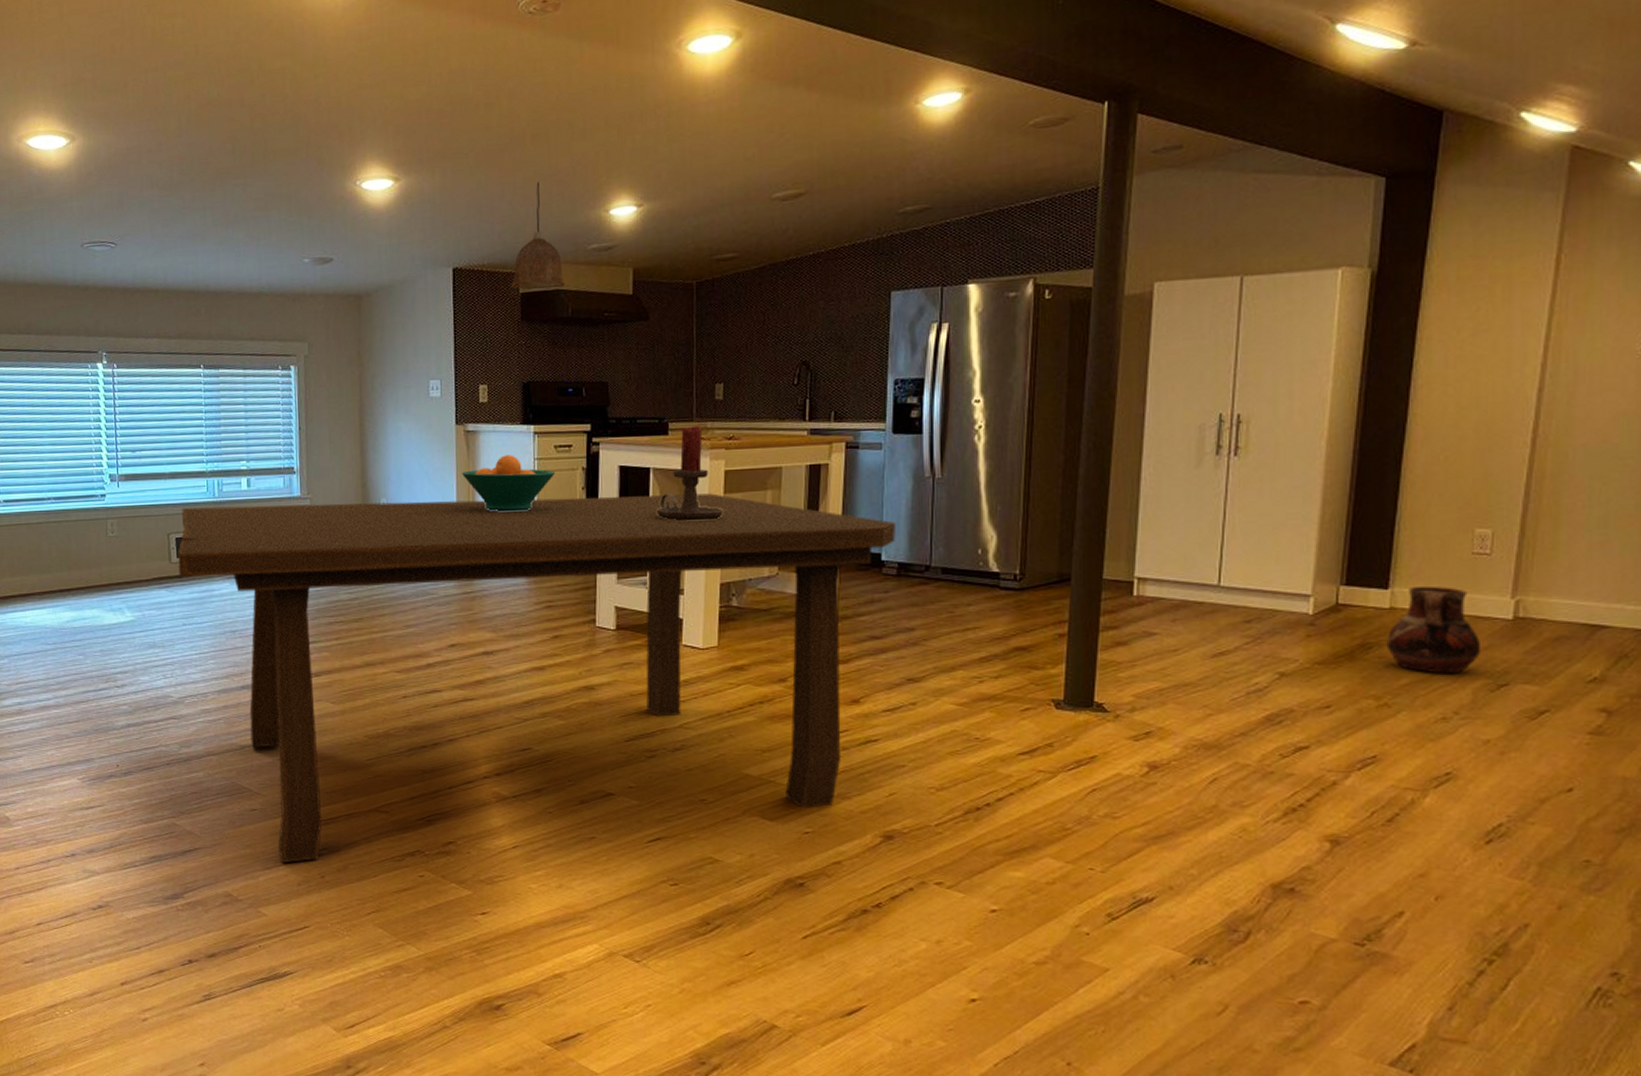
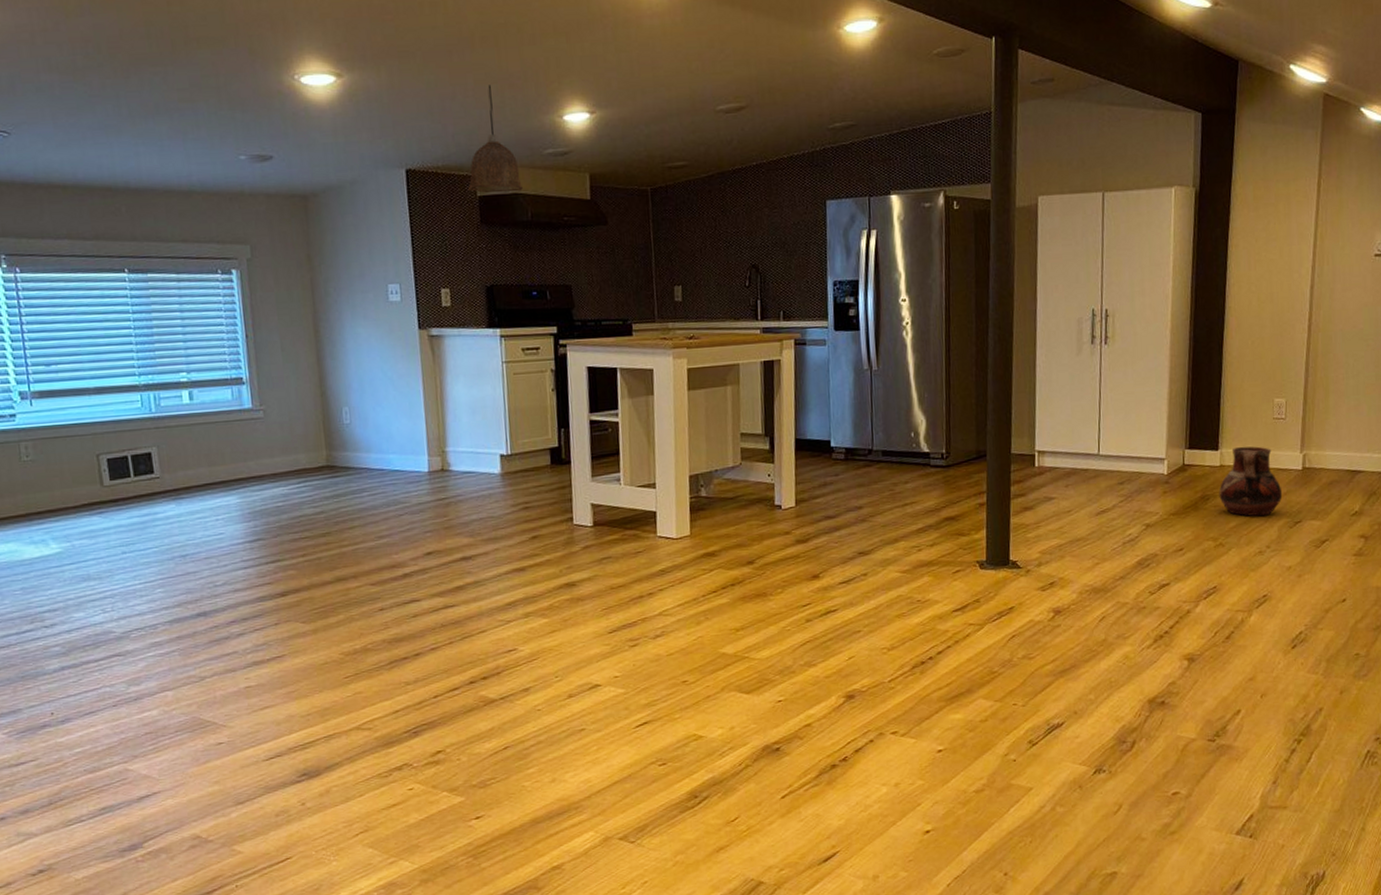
dining table: present [178,493,896,863] -> none [111,390,842,795]
fruit bowl: present [462,455,556,511] -> none [428,358,525,416]
candle holder: present [656,425,724,521] -> none [625,326,689,418]

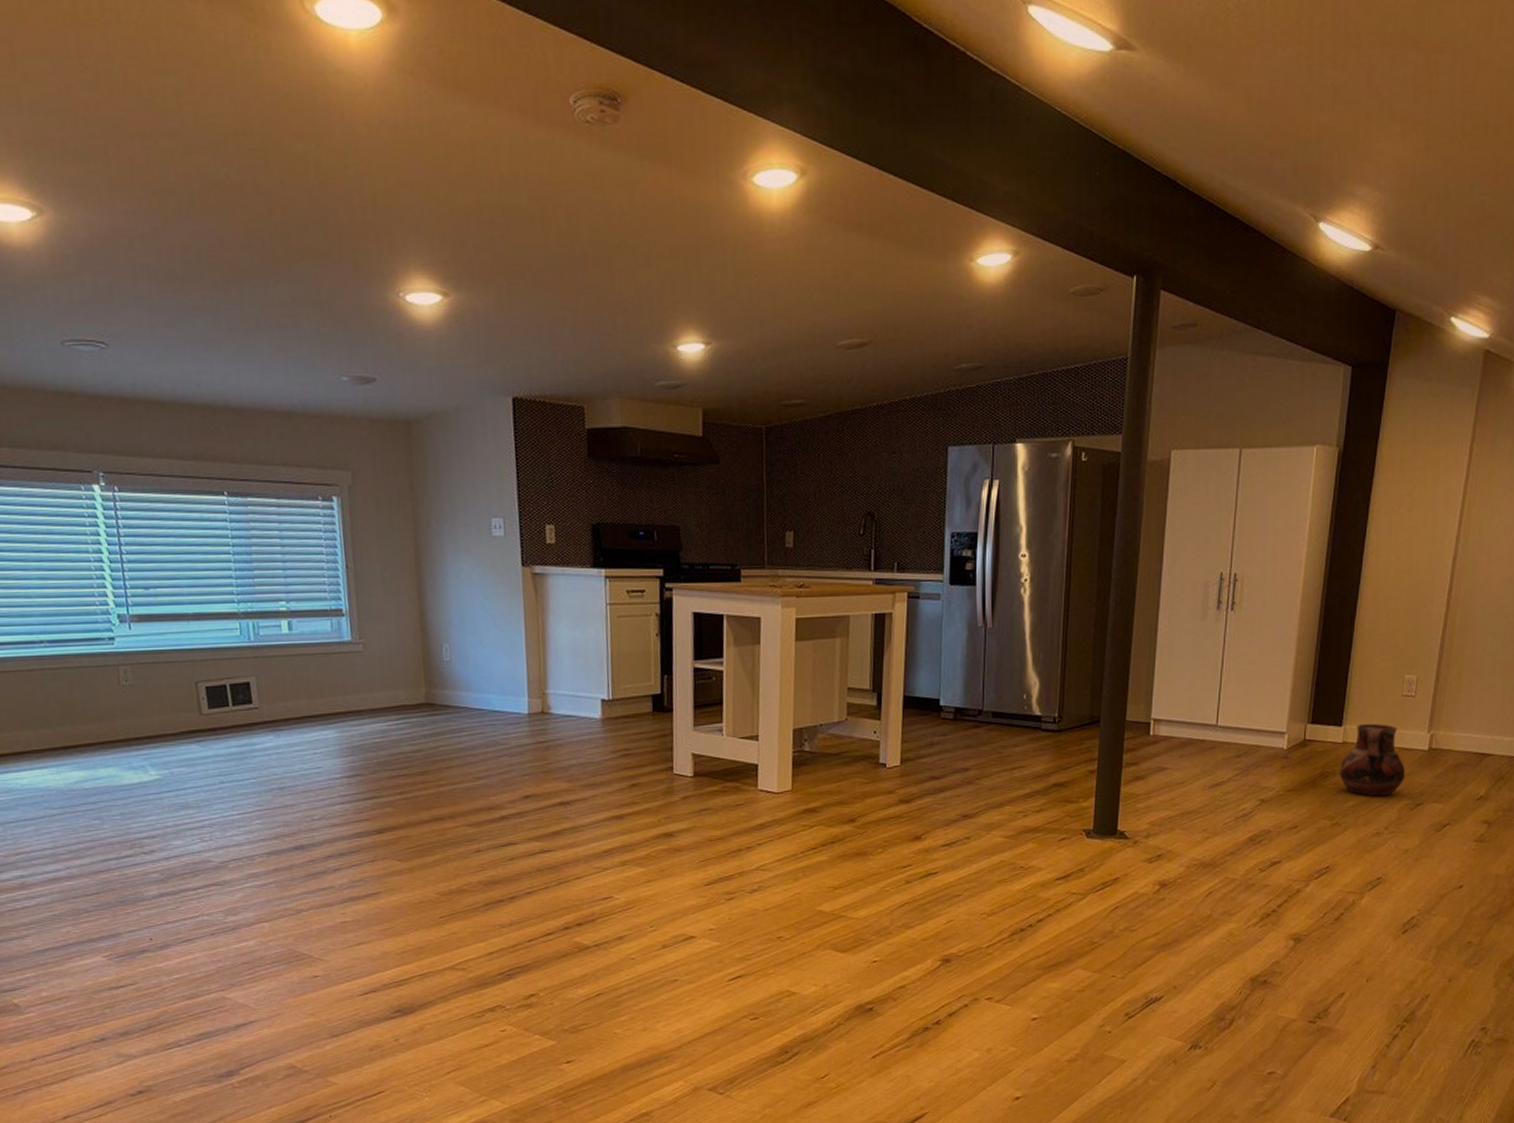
pendant lamp: present [467,84,523,193] -> none [575,310,633,426]

